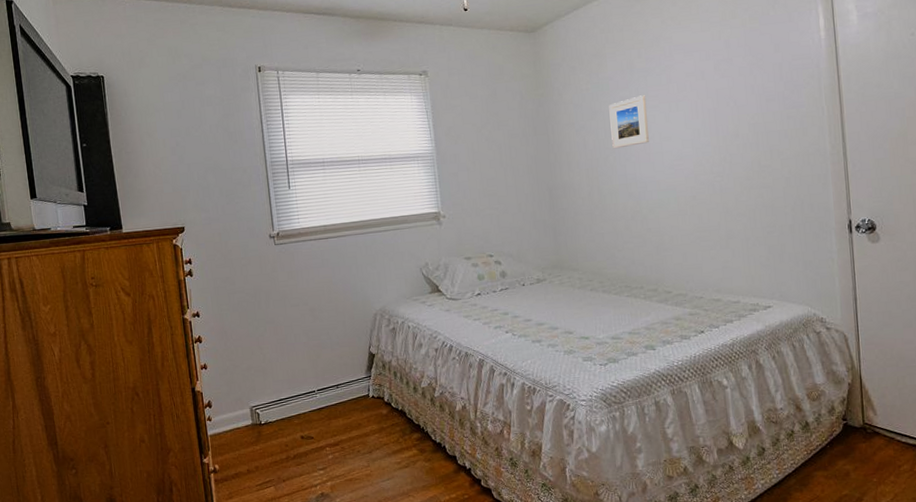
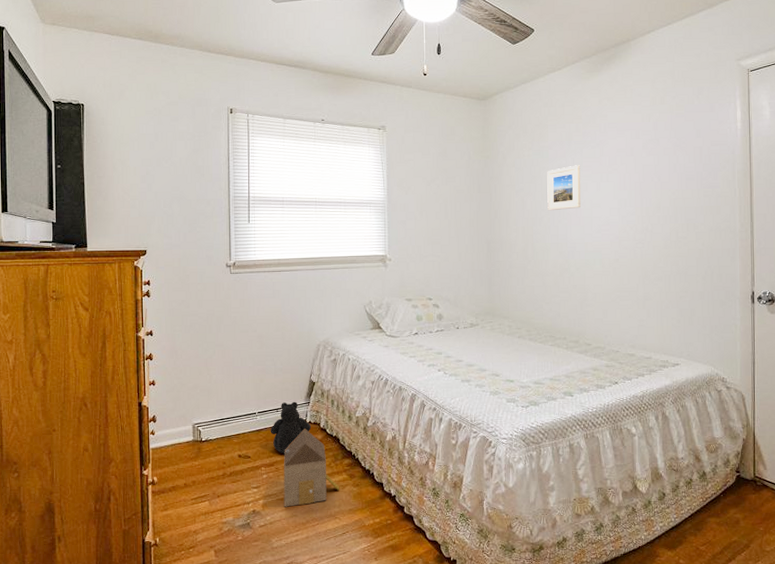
plush toy: none [331,376,375,432] -> present [270,401,311,453]
toy house: none [348,404,410,488] -> present [283,429,339,507]

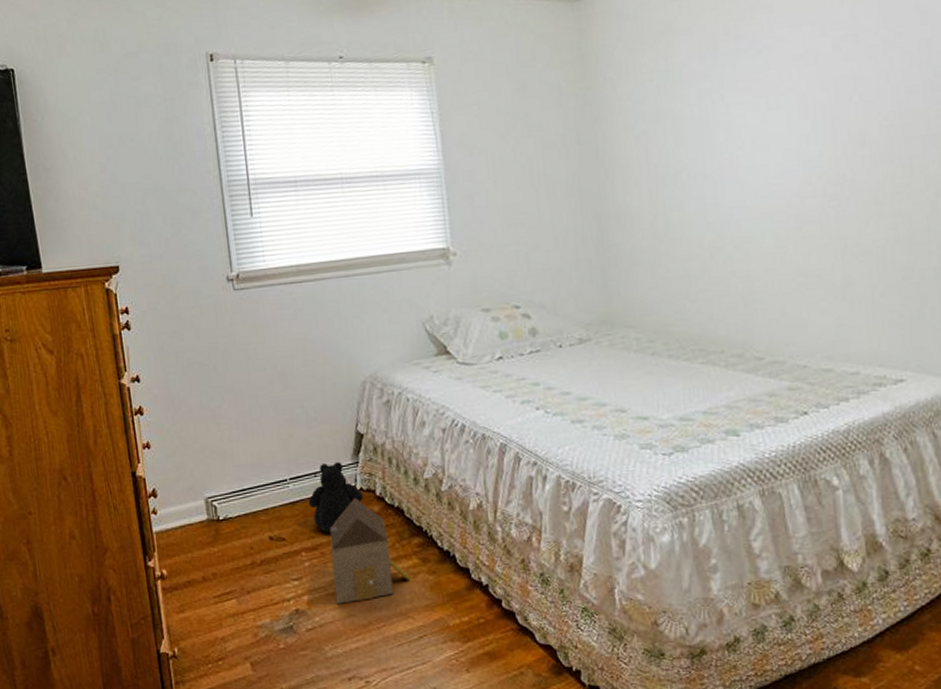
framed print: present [547,165,581,211] -> none [681,87,737,163]

